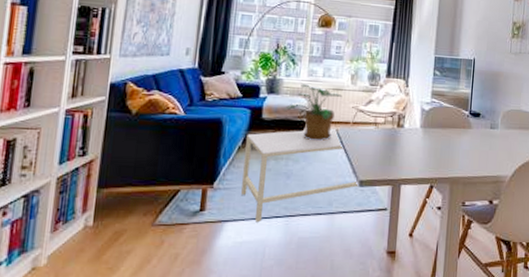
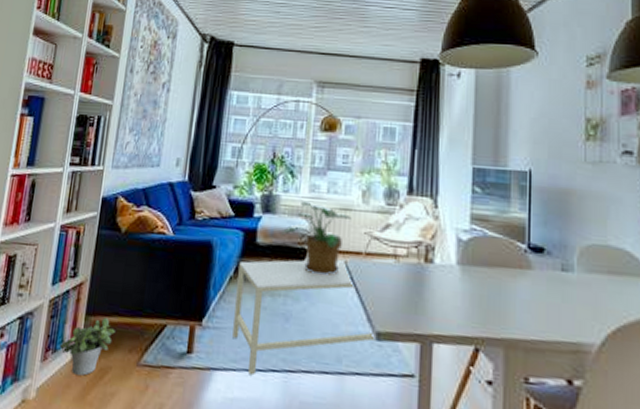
potted plant: none [70,189,129,240] -> present [59,318,115,376]

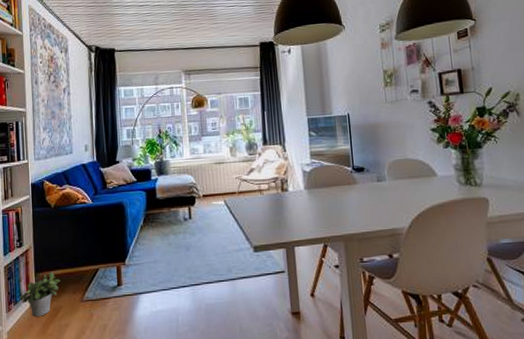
coffee table: present [232,258,398,376] -> none [146,193,263,293]
potted plant: present [281,200,352,275] -> none [174,161,225,213]

